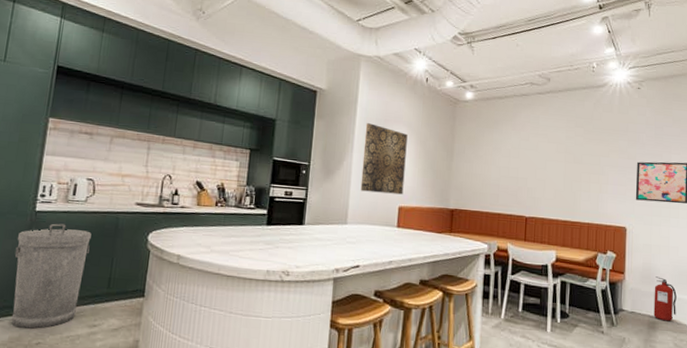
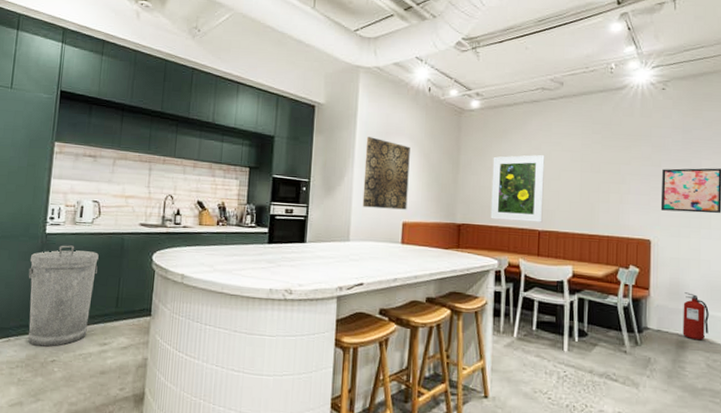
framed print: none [481,145,532,209] -> present [490,154,545,223]

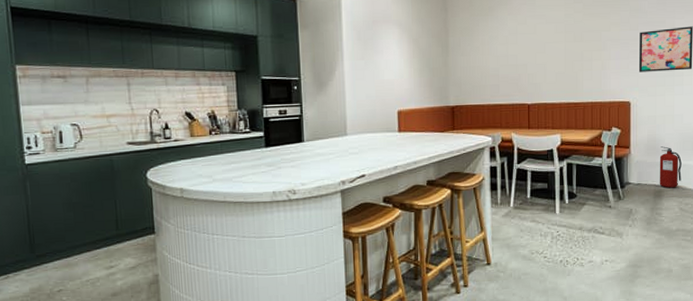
trash can: present [28,245,99,347] -> none [13,173,90,279]
wall art: present [362,137,410,210] -> none [353,27,401,100]
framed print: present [490,154,545,223] -> none [481,28,531,98]

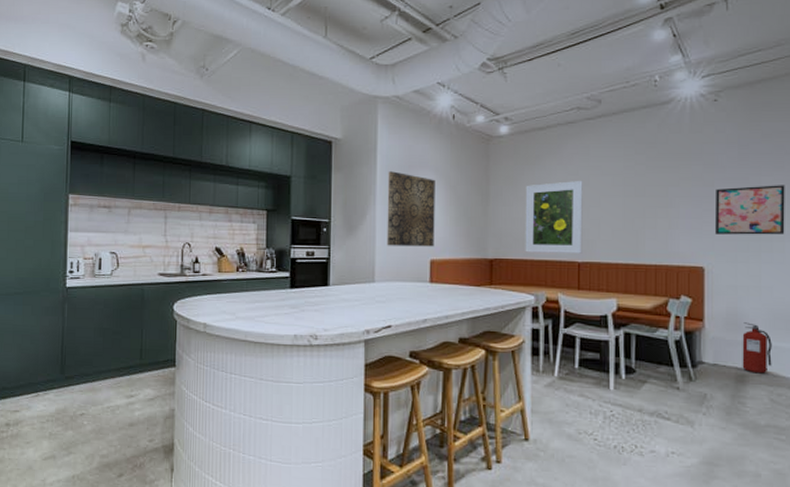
wall art: none [353,27,401,100] -> present [387,171,435,247]
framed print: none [481,28,531,98] -> present [525,180,583,254]

